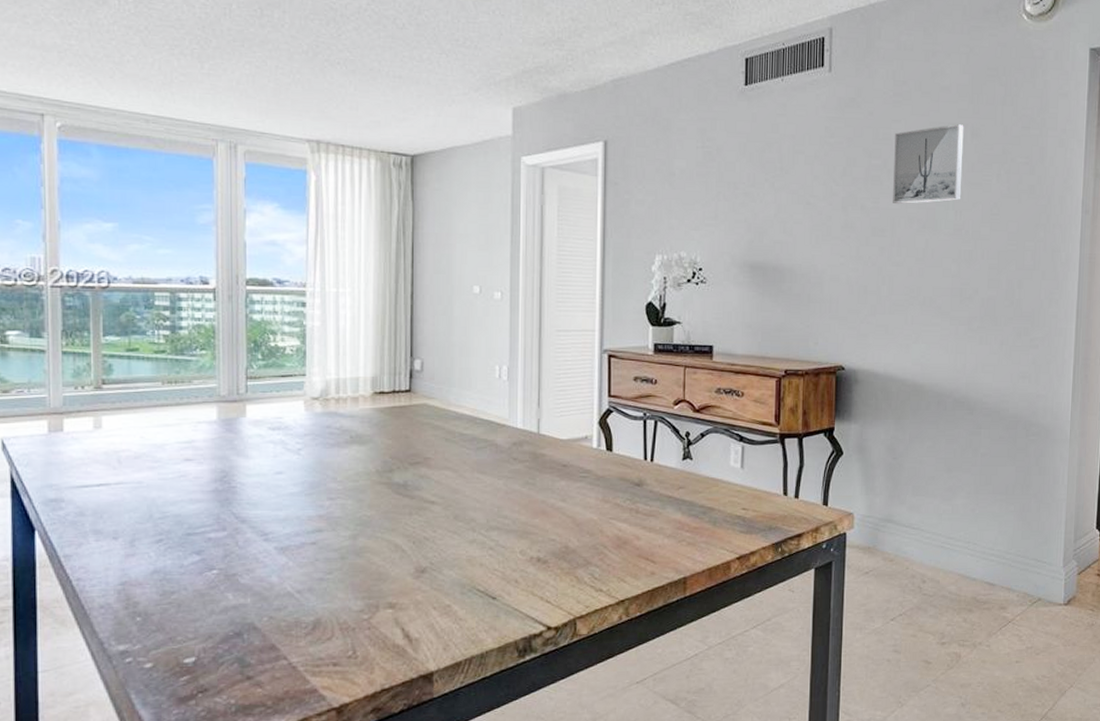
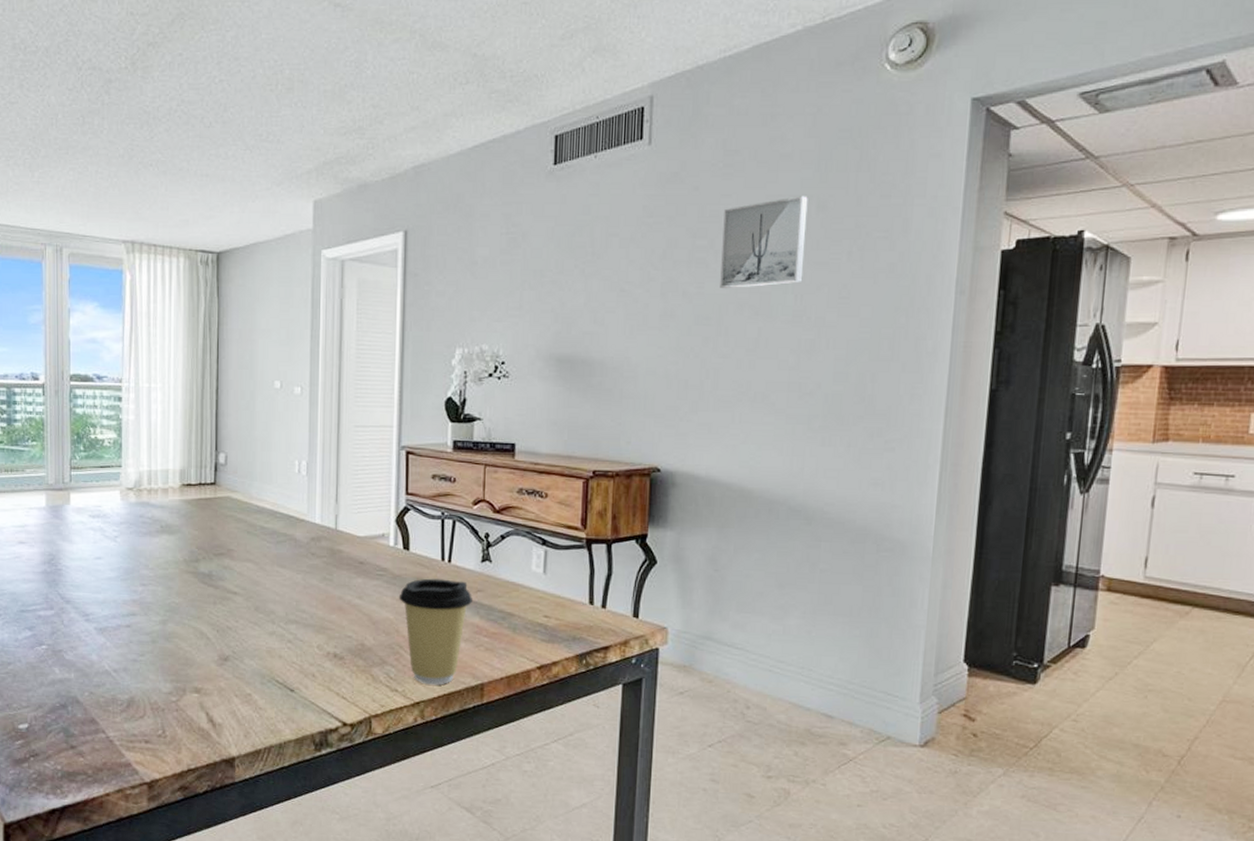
coffee cup: none [602,478,674,582] -> present [398,578,472,685]

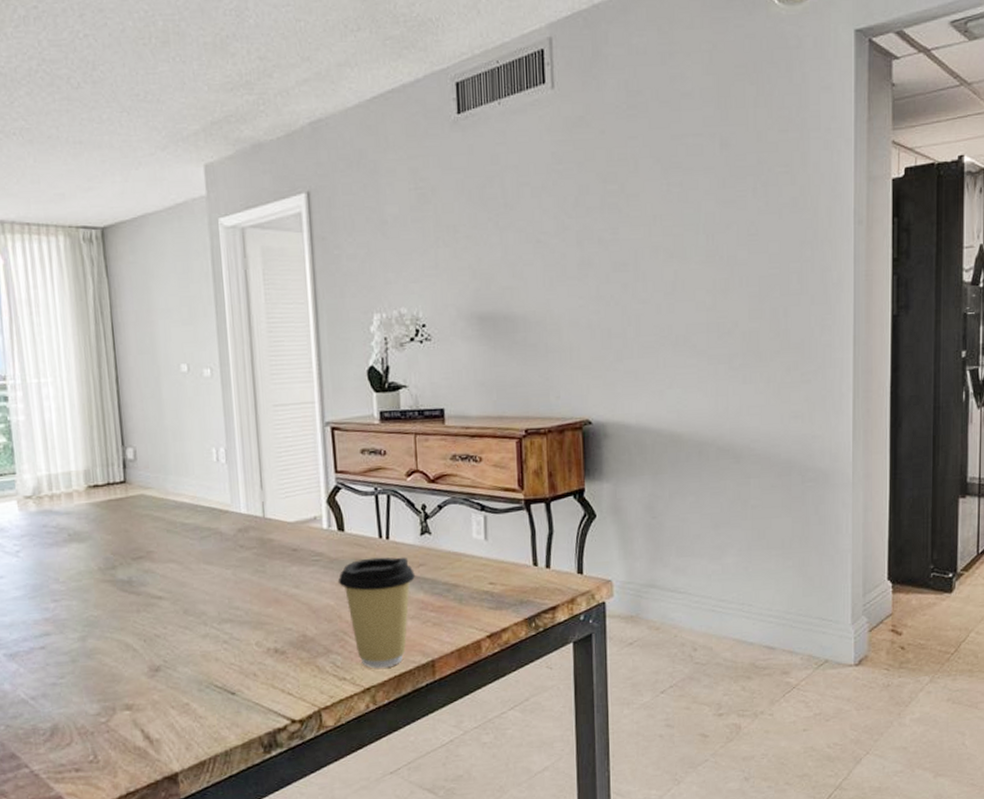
wall art: present [720,195,808,289] -> none [632,133,713,234]

